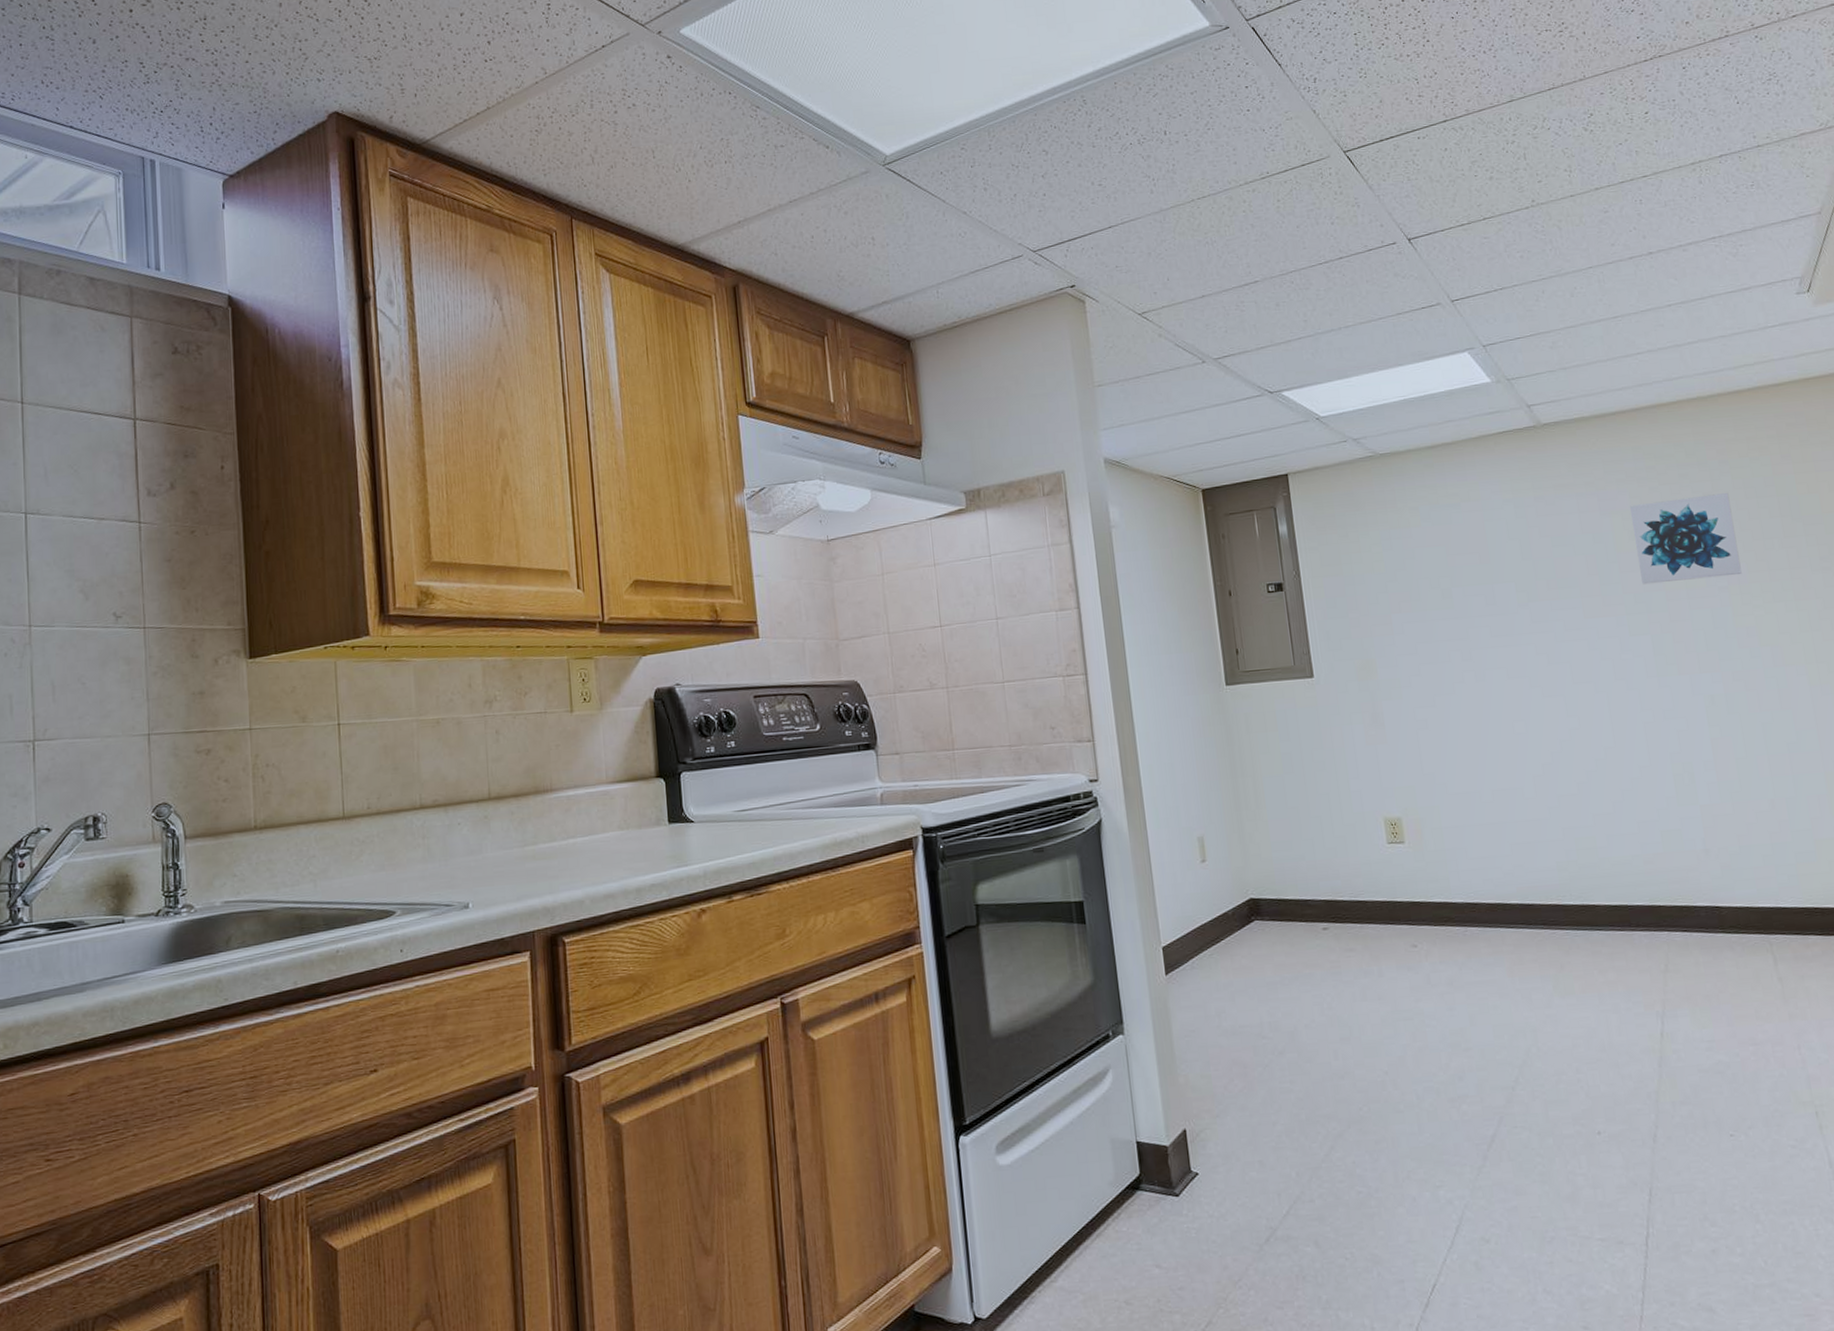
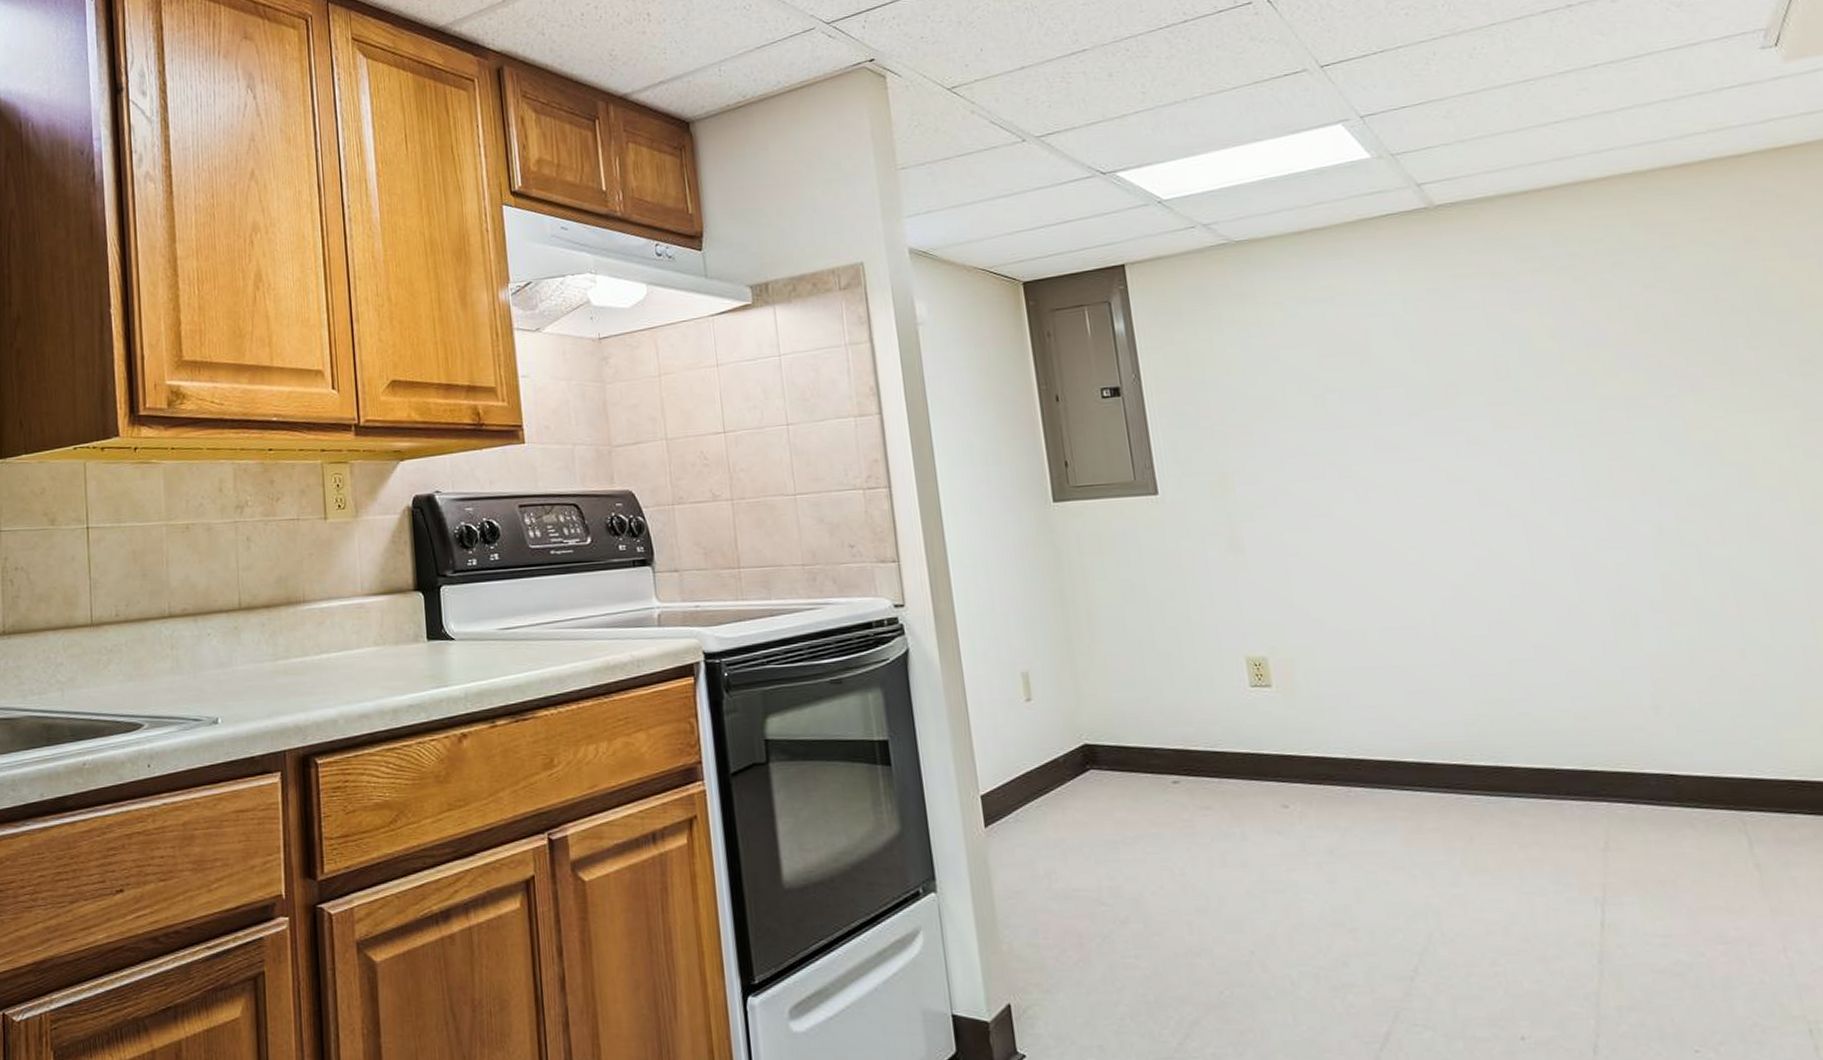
wall art: present [1629,493,1742,585] -> none [1548,284,1696,392]

